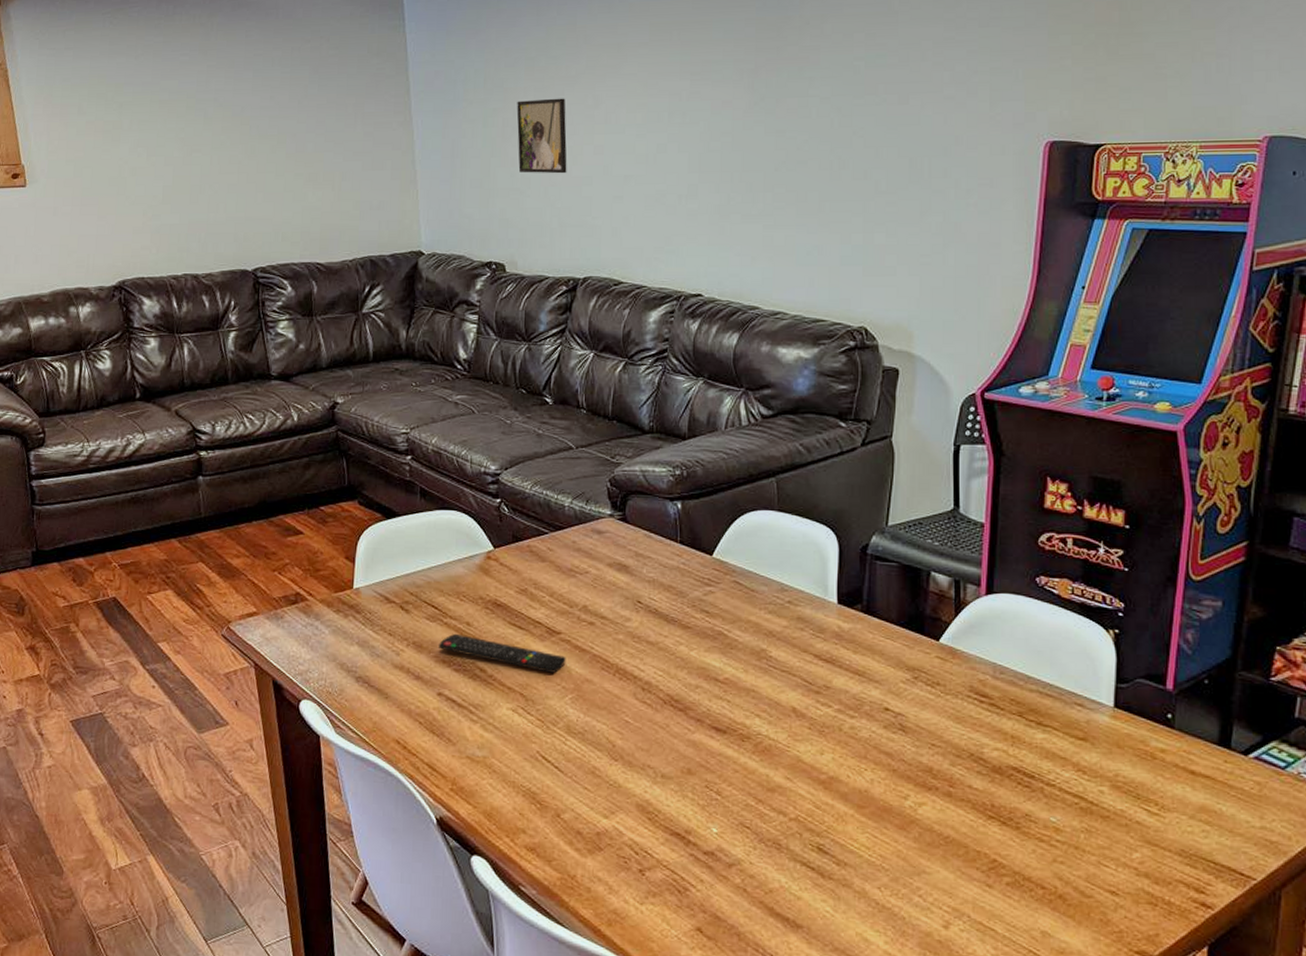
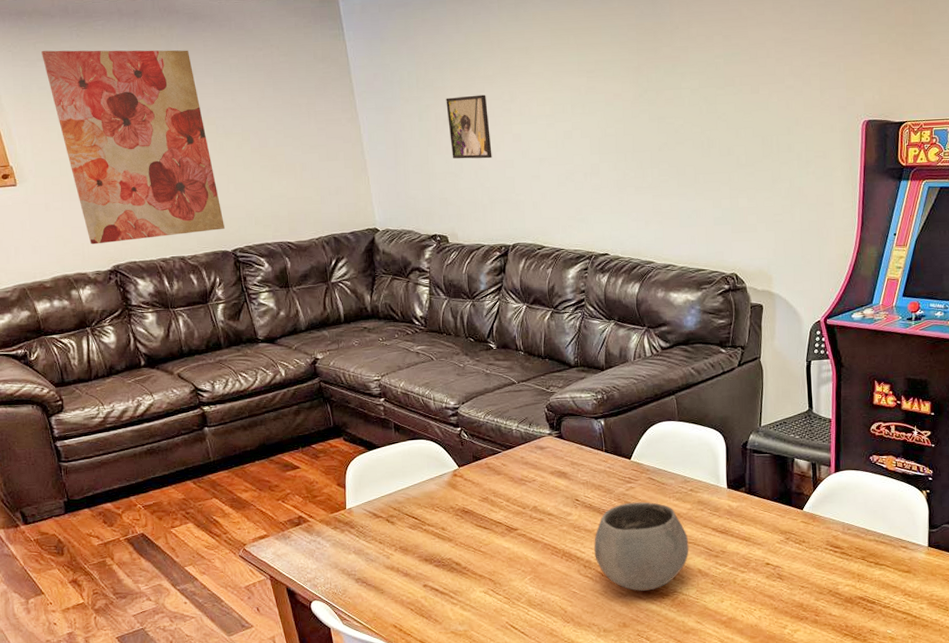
wall art: none [70,38,248,256] -> present [41,50,226,245]
remote control: present [439,633,566,673] -> none [421,537,523,561]
bowl: none [656,611,782,729] -> present [593,502,689,591]

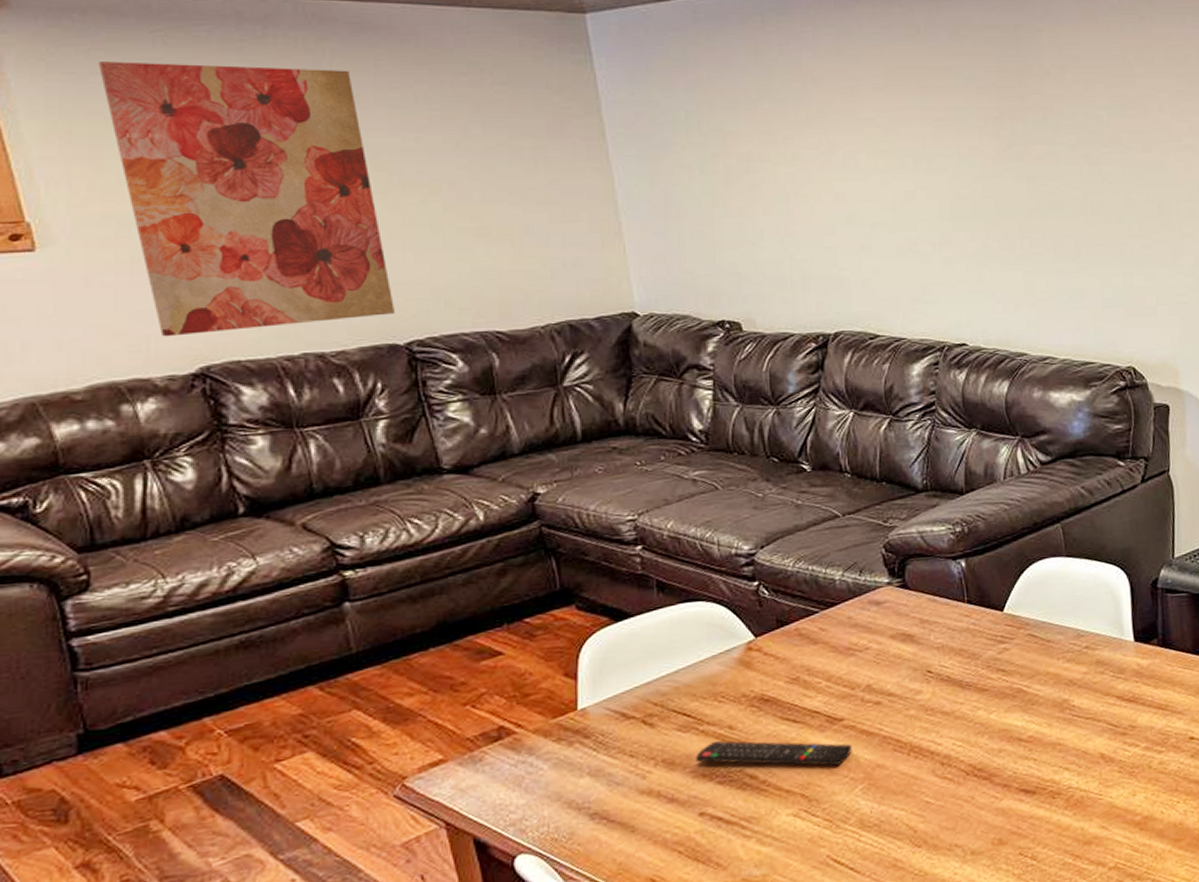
remote control: none [421,537,523,561] -> present [696,740,852,766]
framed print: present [446,94,492,159] -> none [739,143,805,224]
bowl: present [593,502,689,591] -> none [954,667,1087,792]

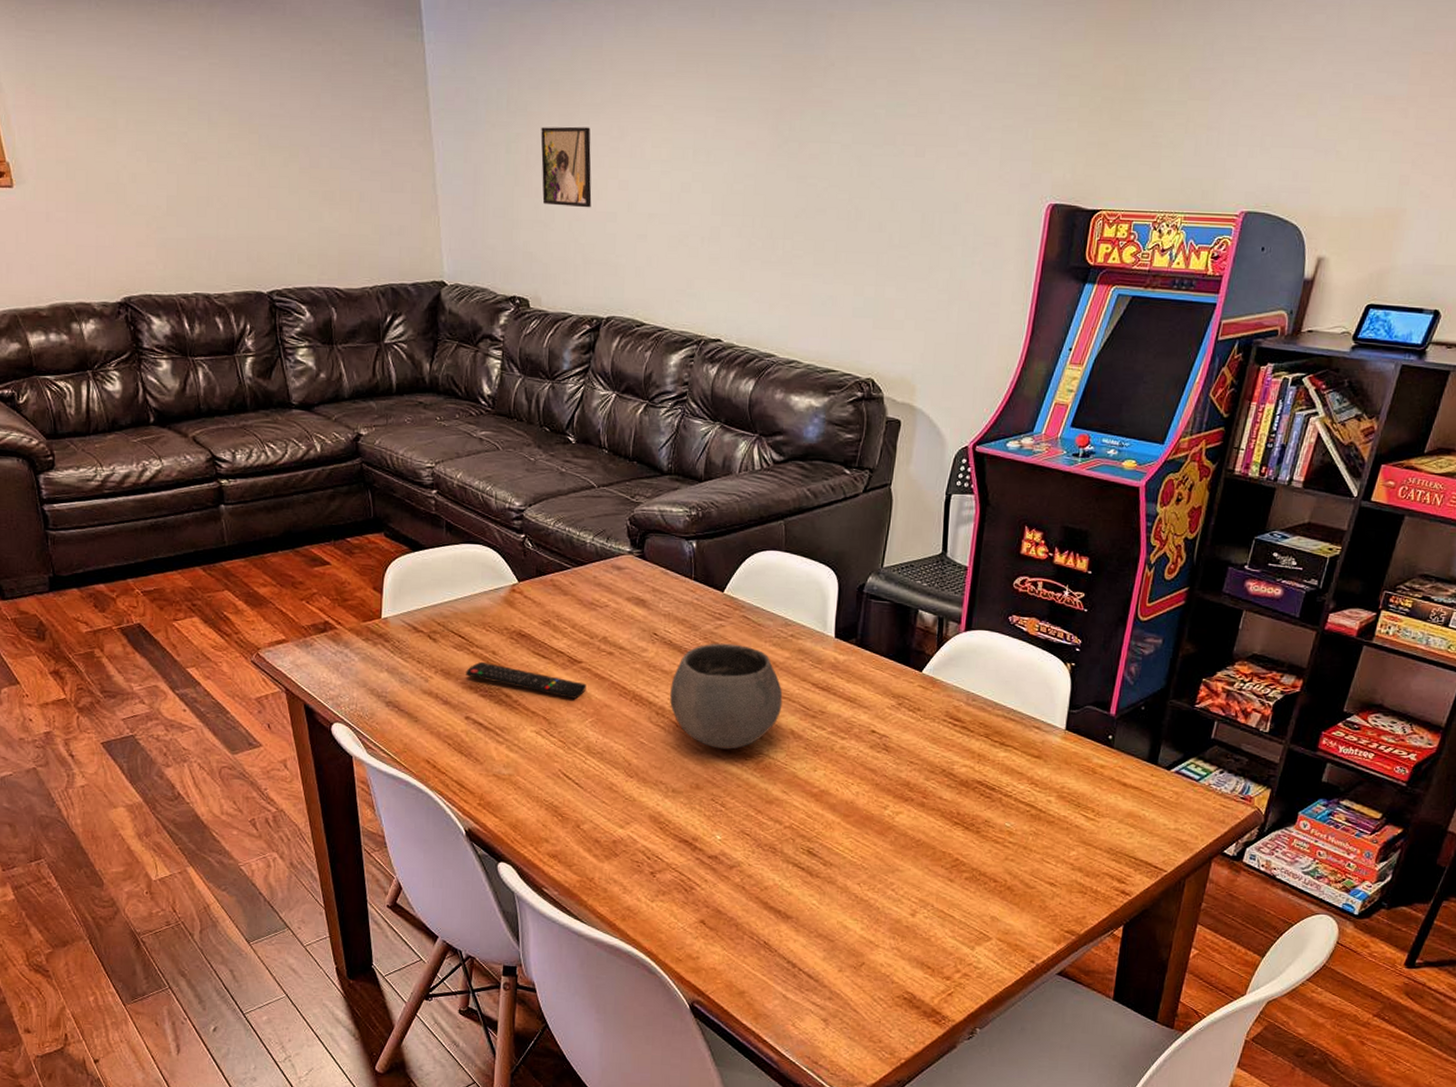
wall art: present [99,61,396,337] -> none [52,21,262,269]
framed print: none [739,143,805,224] -> present [540,126,592,208]
bowl: none [954,667,1087,792] -> present [669,643,783,749]

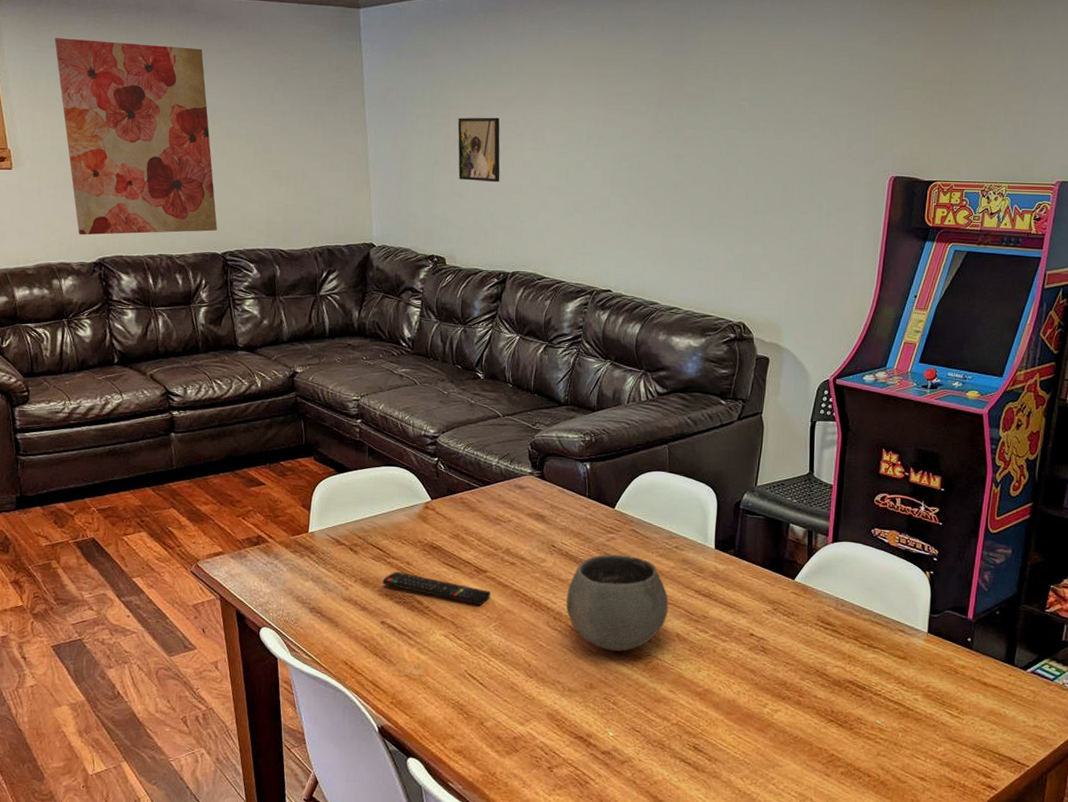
wall art: none [52,21,262,269] -> present [54,38,218,235]

